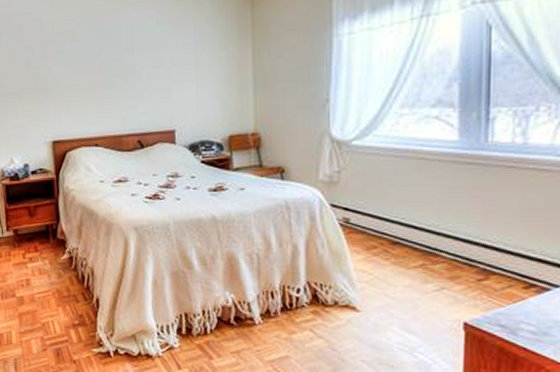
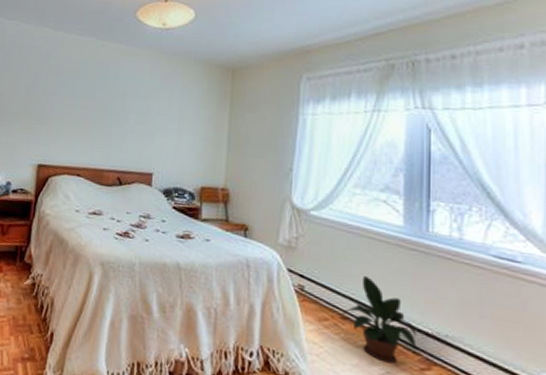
potted plant: none [391,199,473,279] -> present [341,276,417,364]

